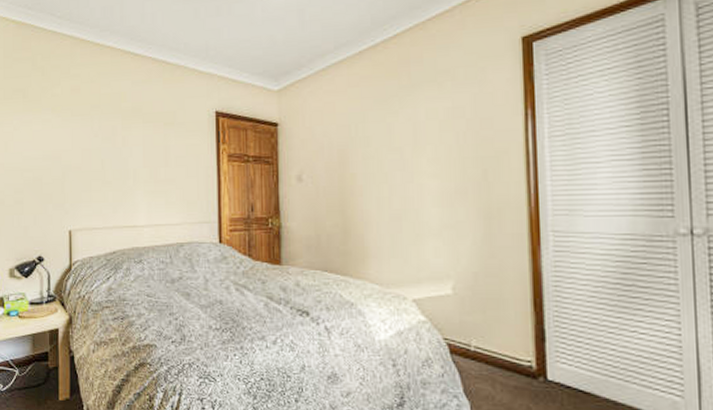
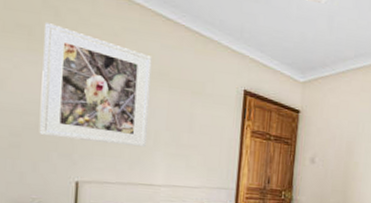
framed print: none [35,83,128,189] -> present [39,23,152,148]

